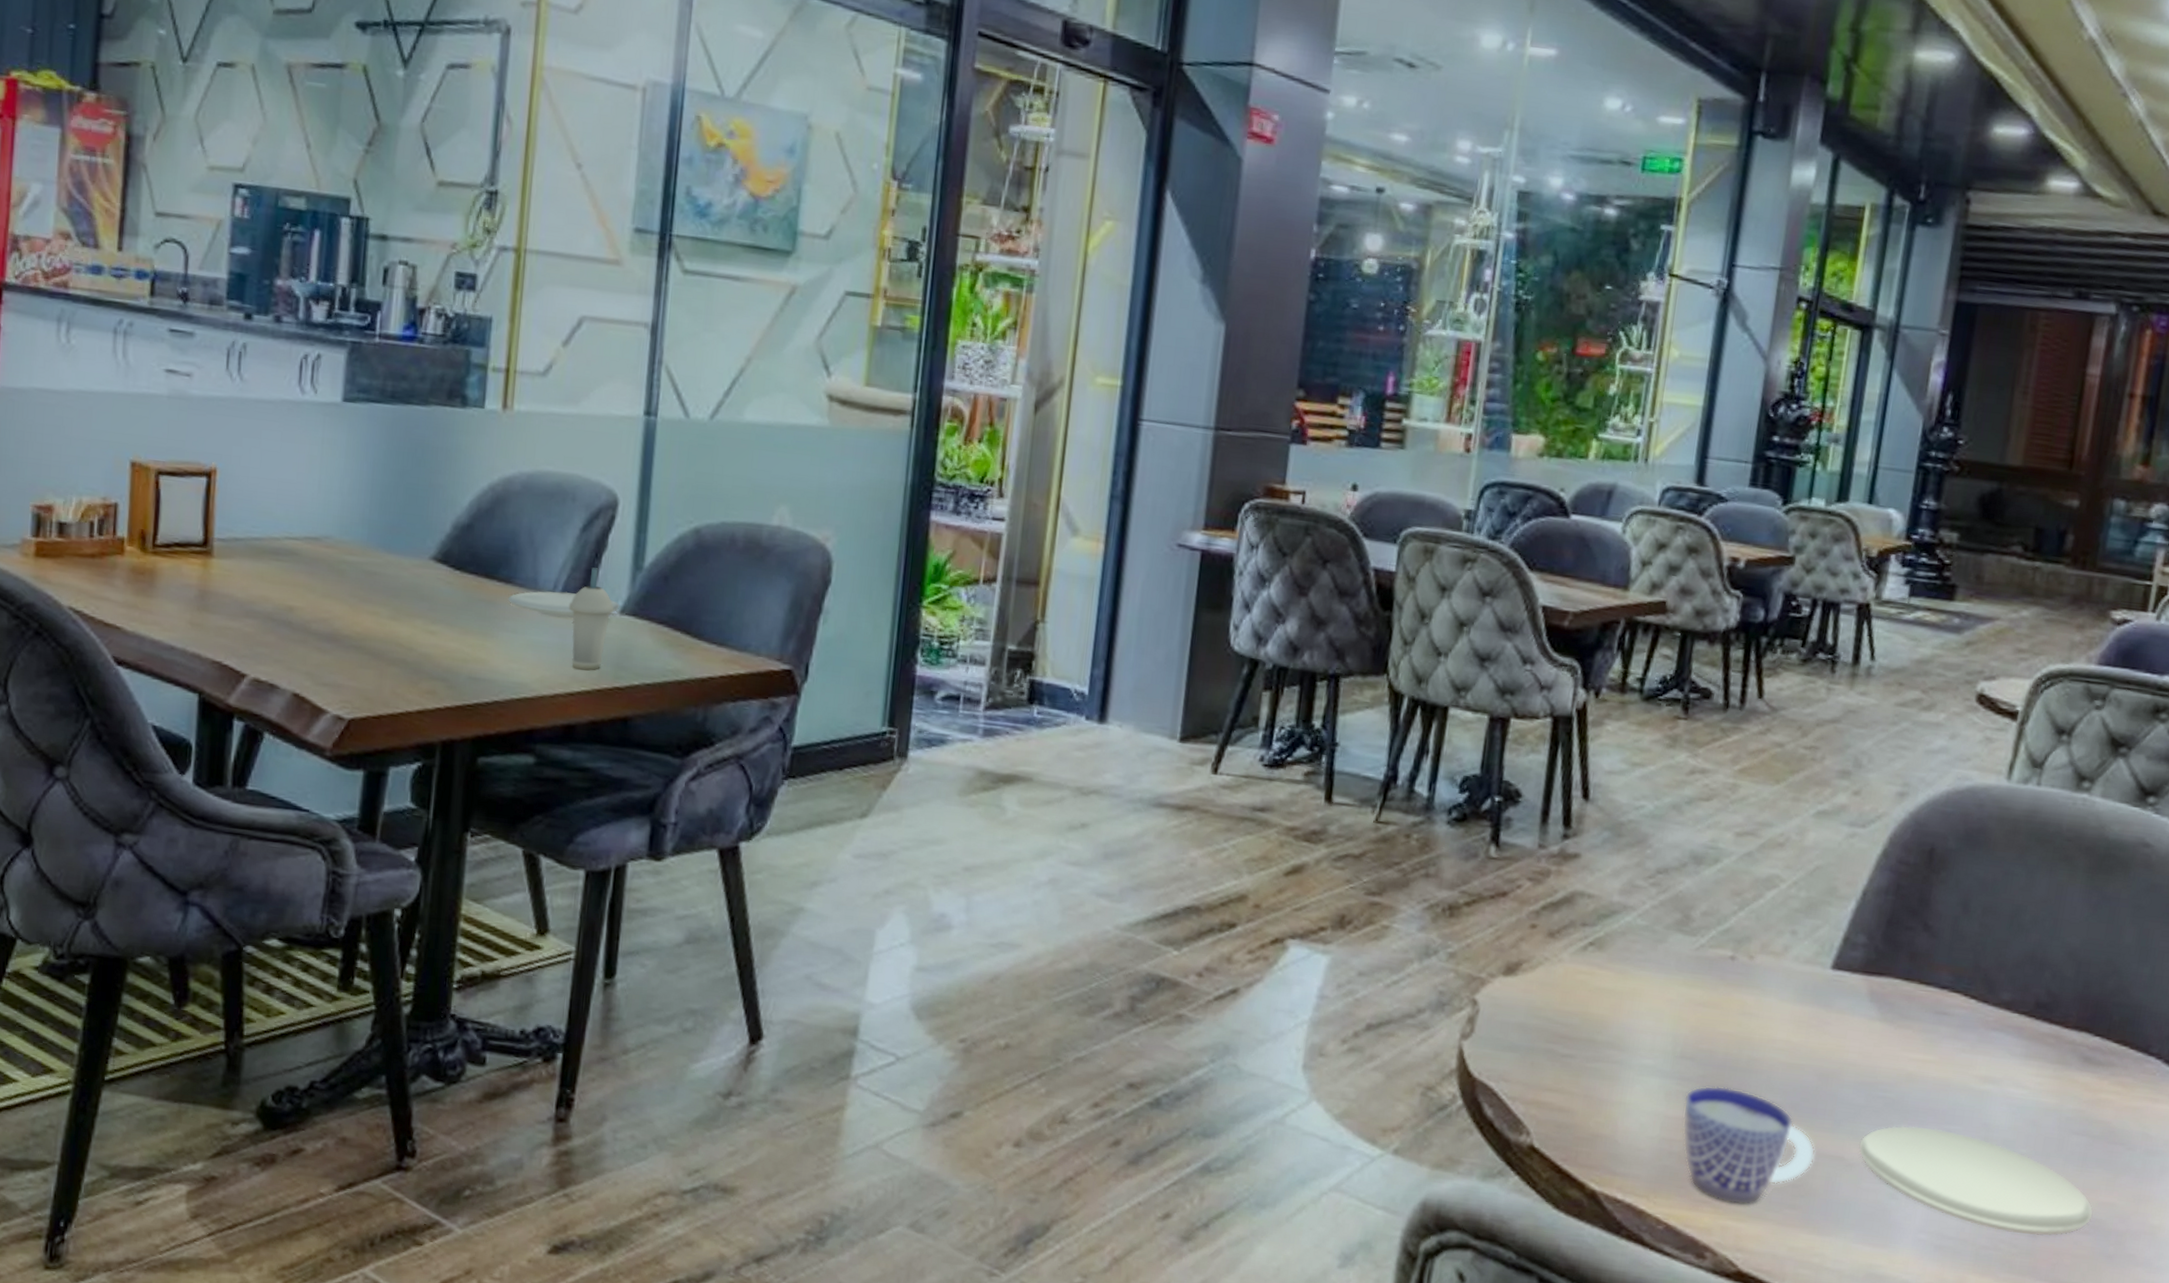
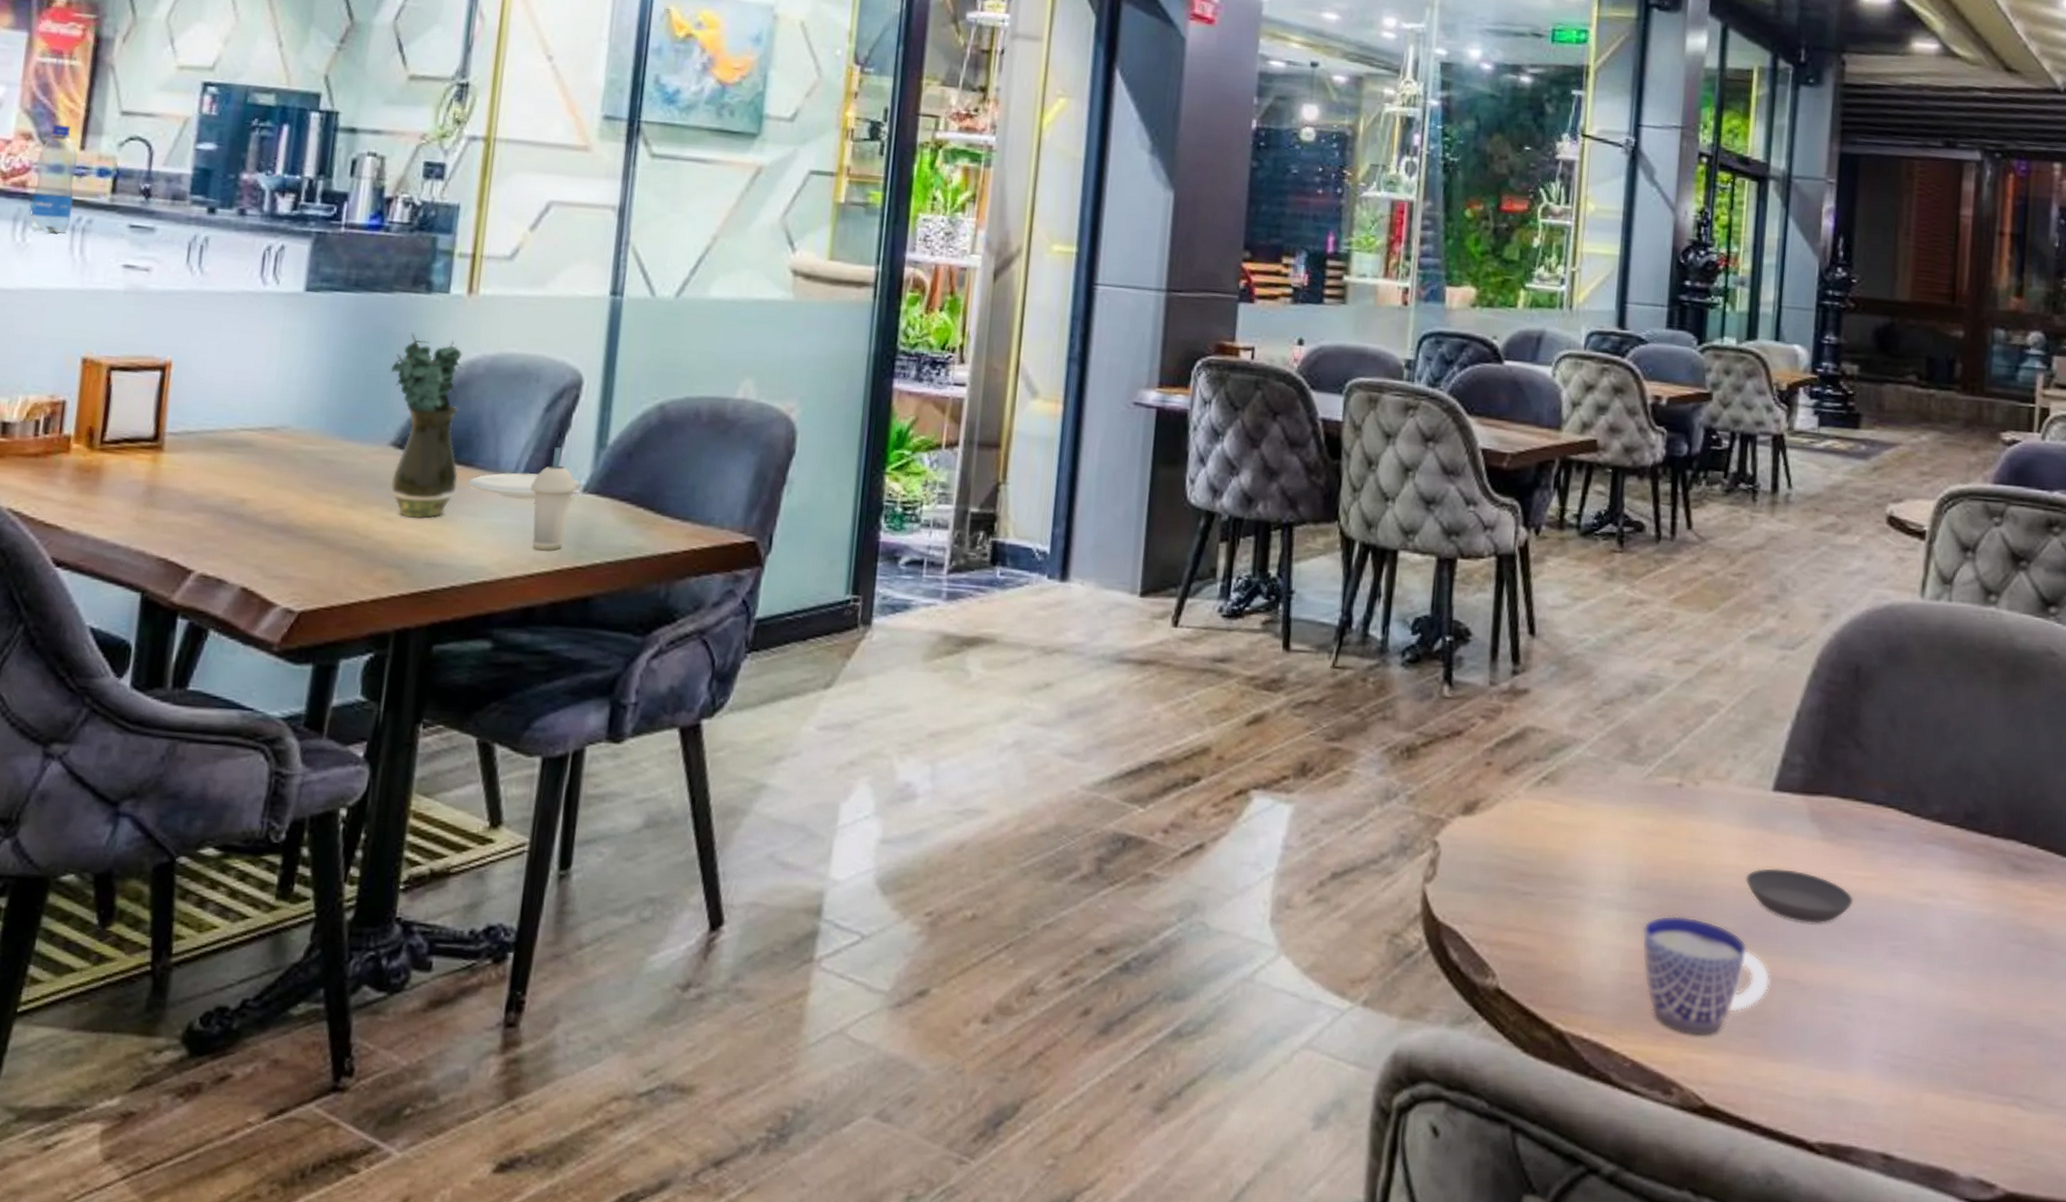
bottle: none [73,224,116,336] -> present [30,124,78,234]
vase: none [429,447,499,633] -> present [390,333,462,518]
saucer: none [1795,1045,1910,1103] -> present [1745,868,1854,923]
plate: present [1858,1125,2093,1236] -> none [1811,944,2036,1049]

